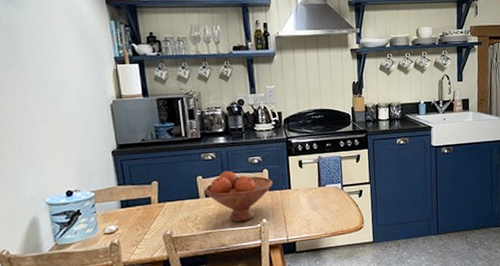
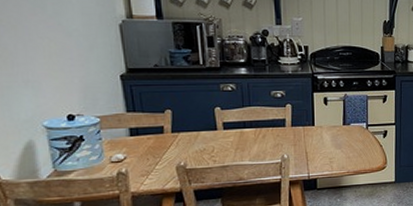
fruit bowl: present [204,170,273,222] -> none [222,103,297,156]

